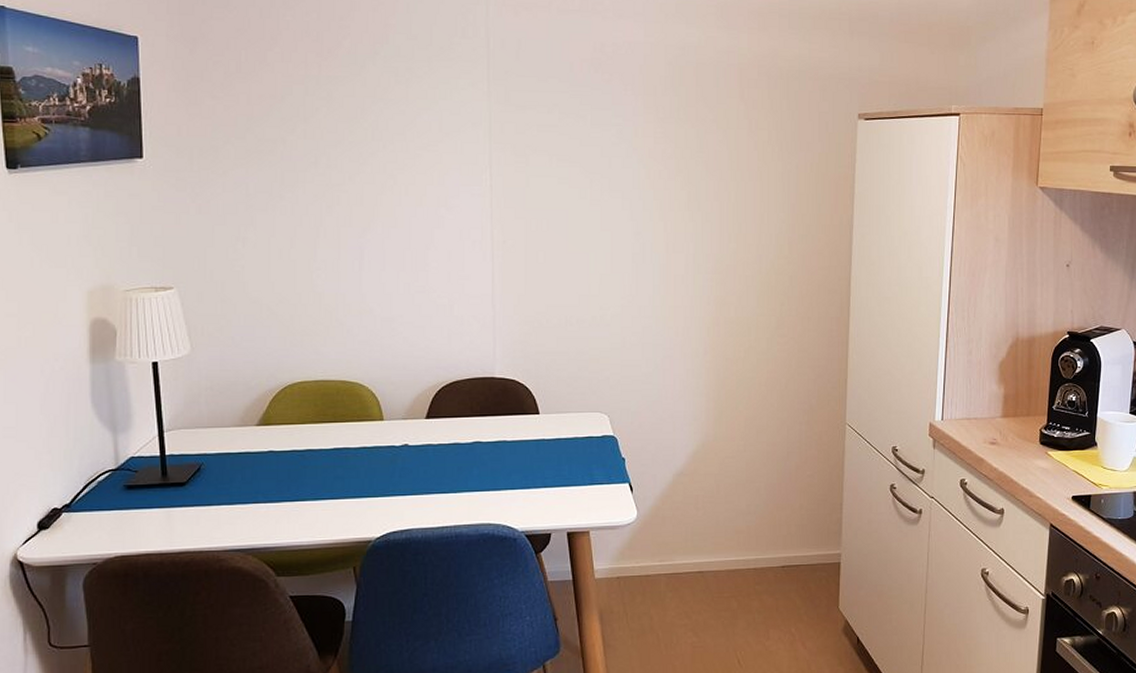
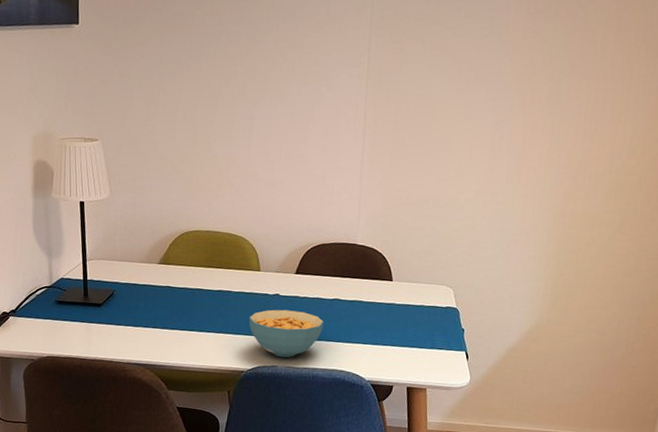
cereal bowl: none [373,461,464,517] -> present [248,309,324,358]

